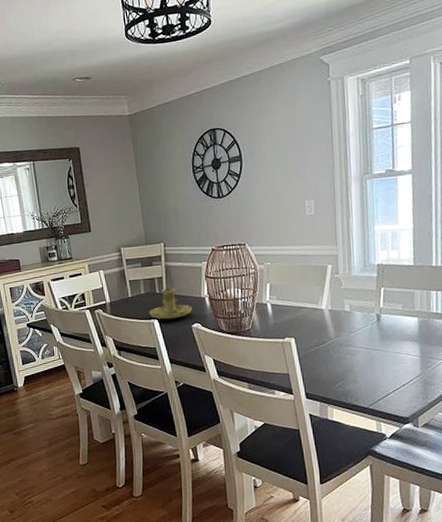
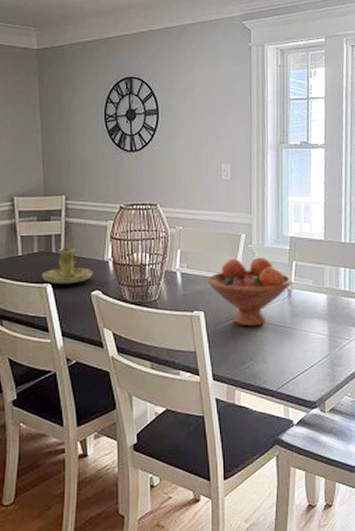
fruit bowl: none [296,285,381,351] -> present [207,257,292,327]

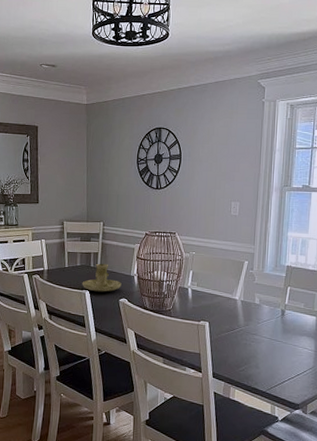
fruit bowl: present [207,257,292,327] -> none [213,280,286,338]

